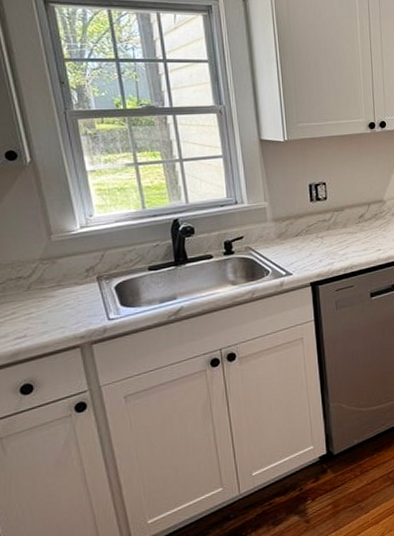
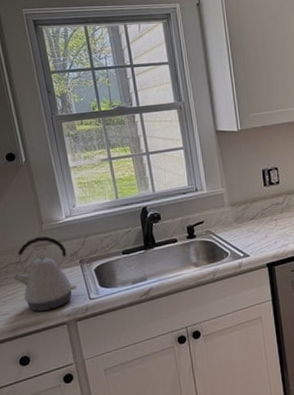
kettle: none [12,248,93,334] -> present [12,236,77,312]

